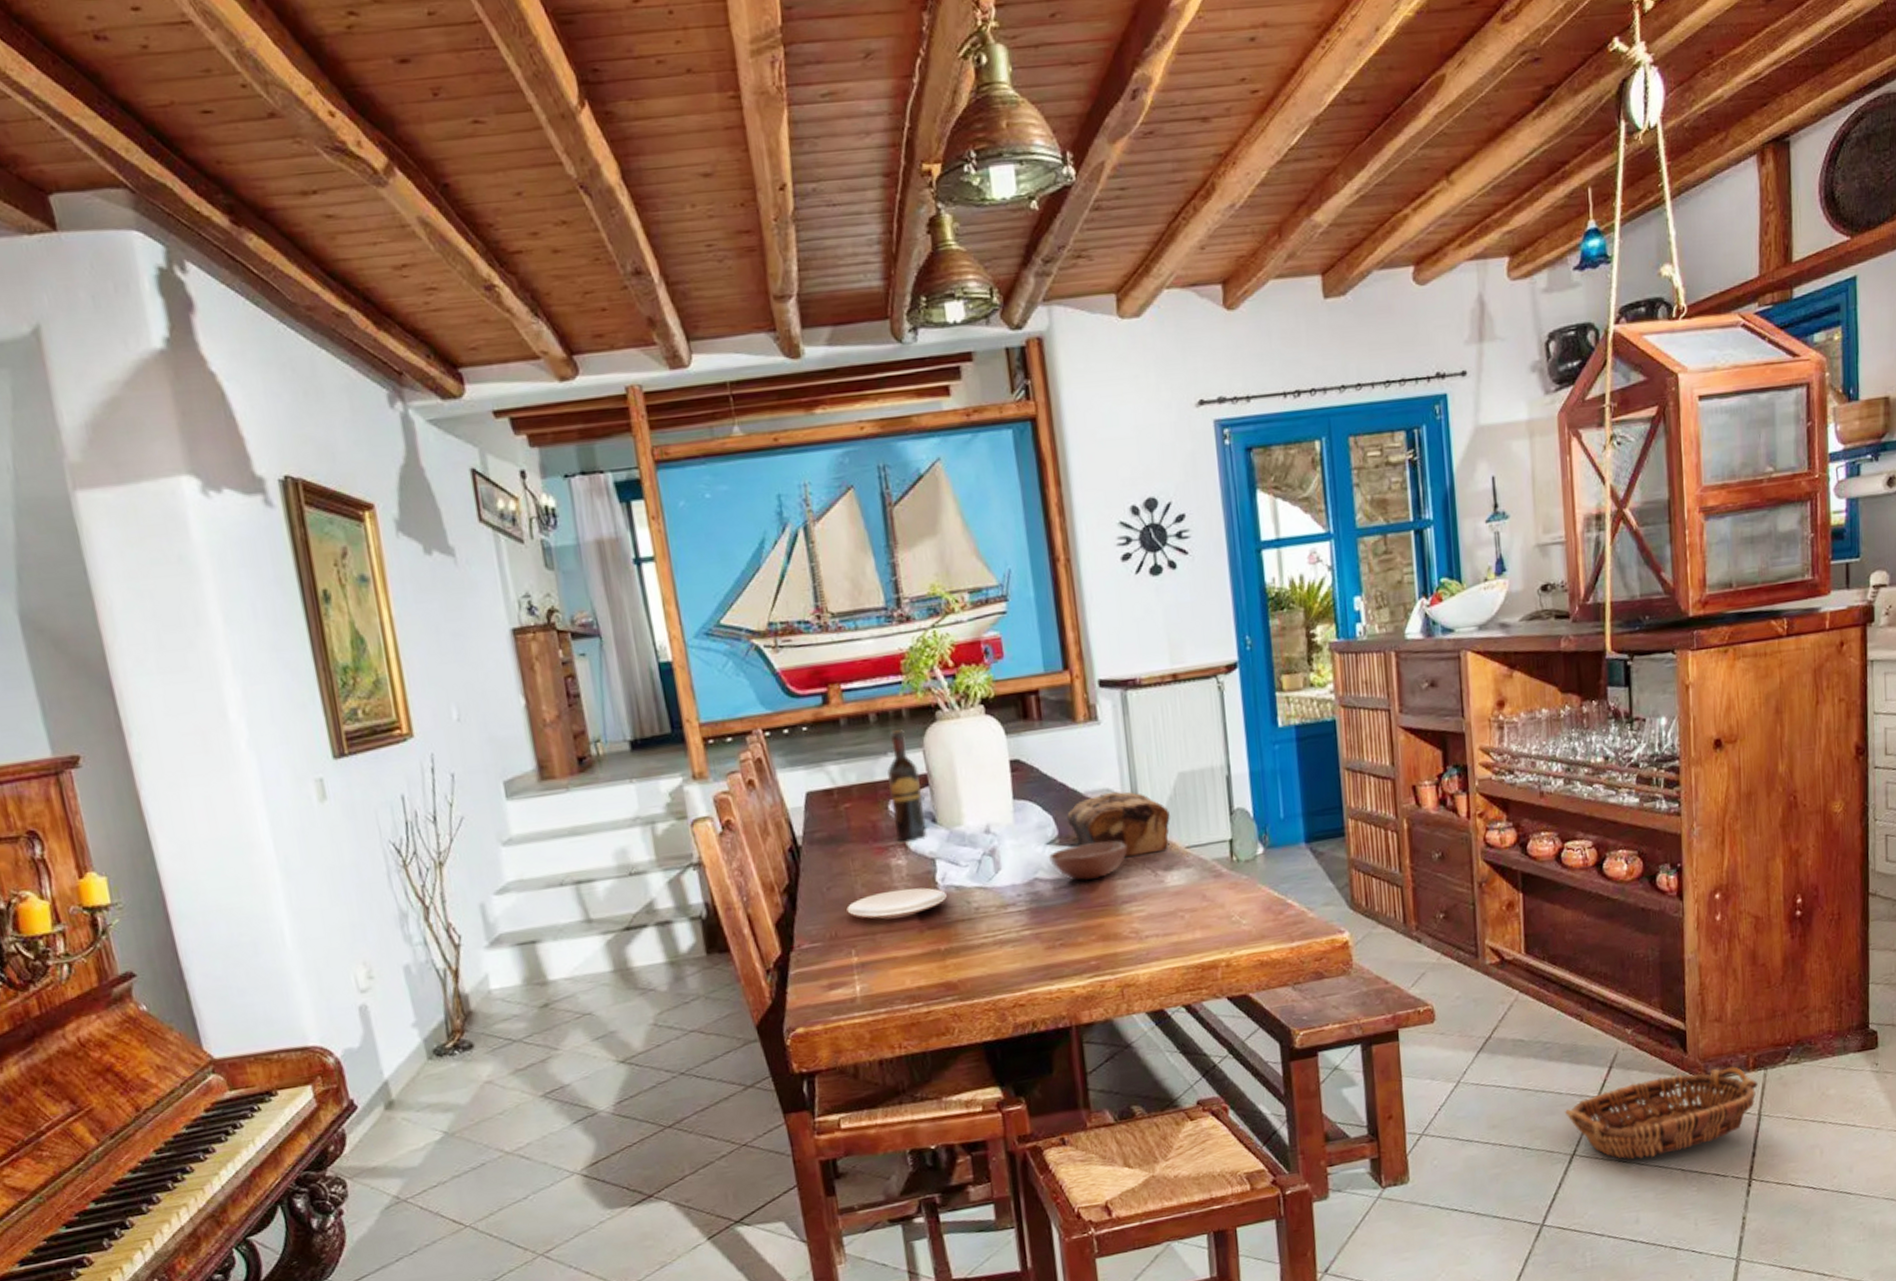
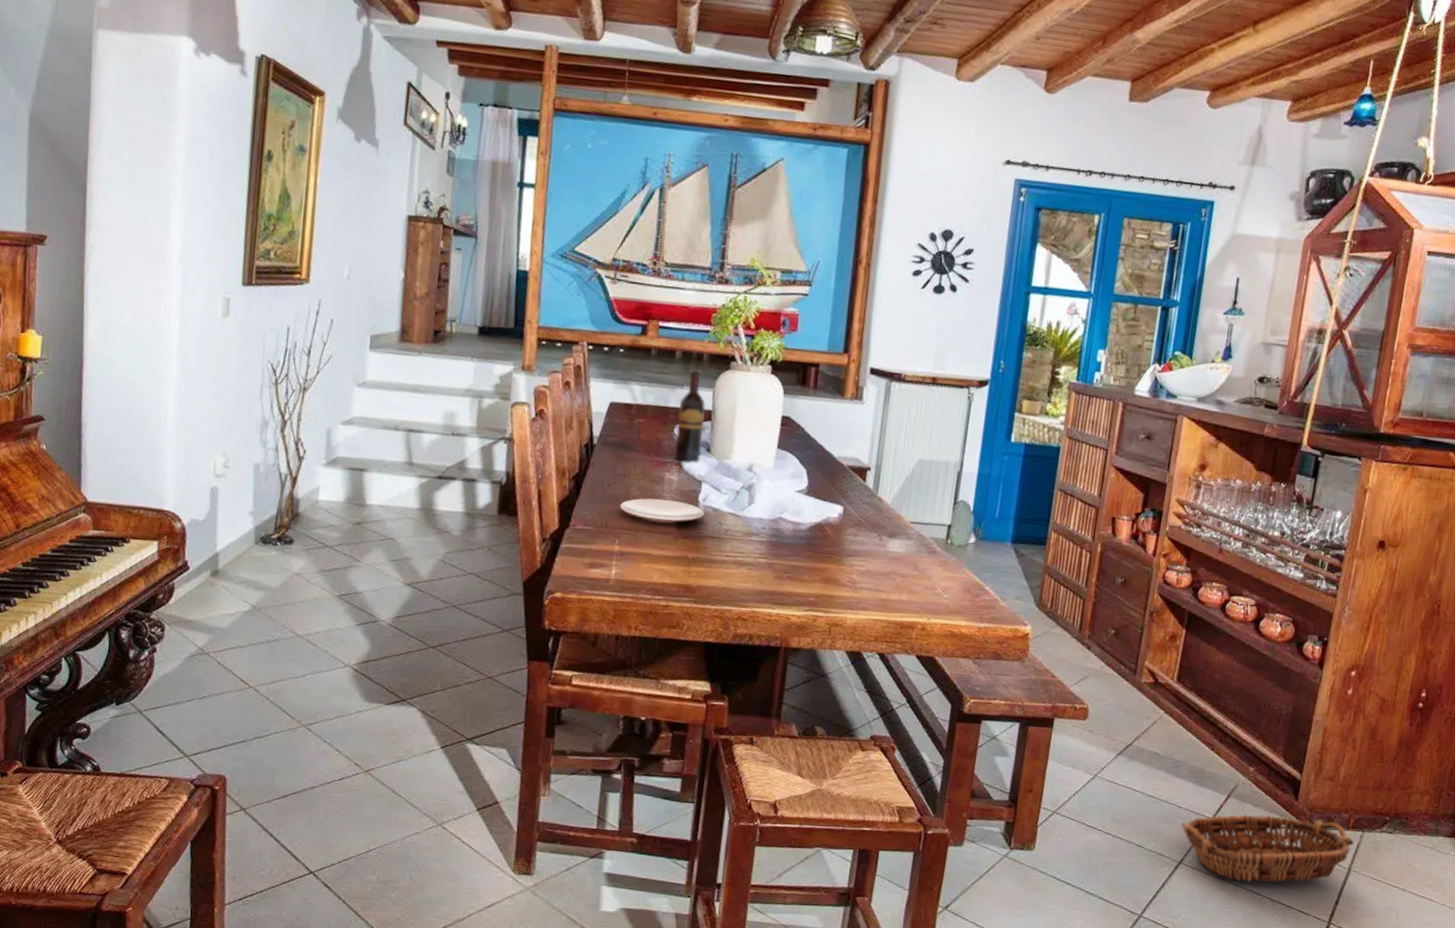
soup bowl: present [1048,840,1128,880] -> none [794,498,863,530]
bread loaf: present [1067,791,1170,857] -> none [818,461,904,522]

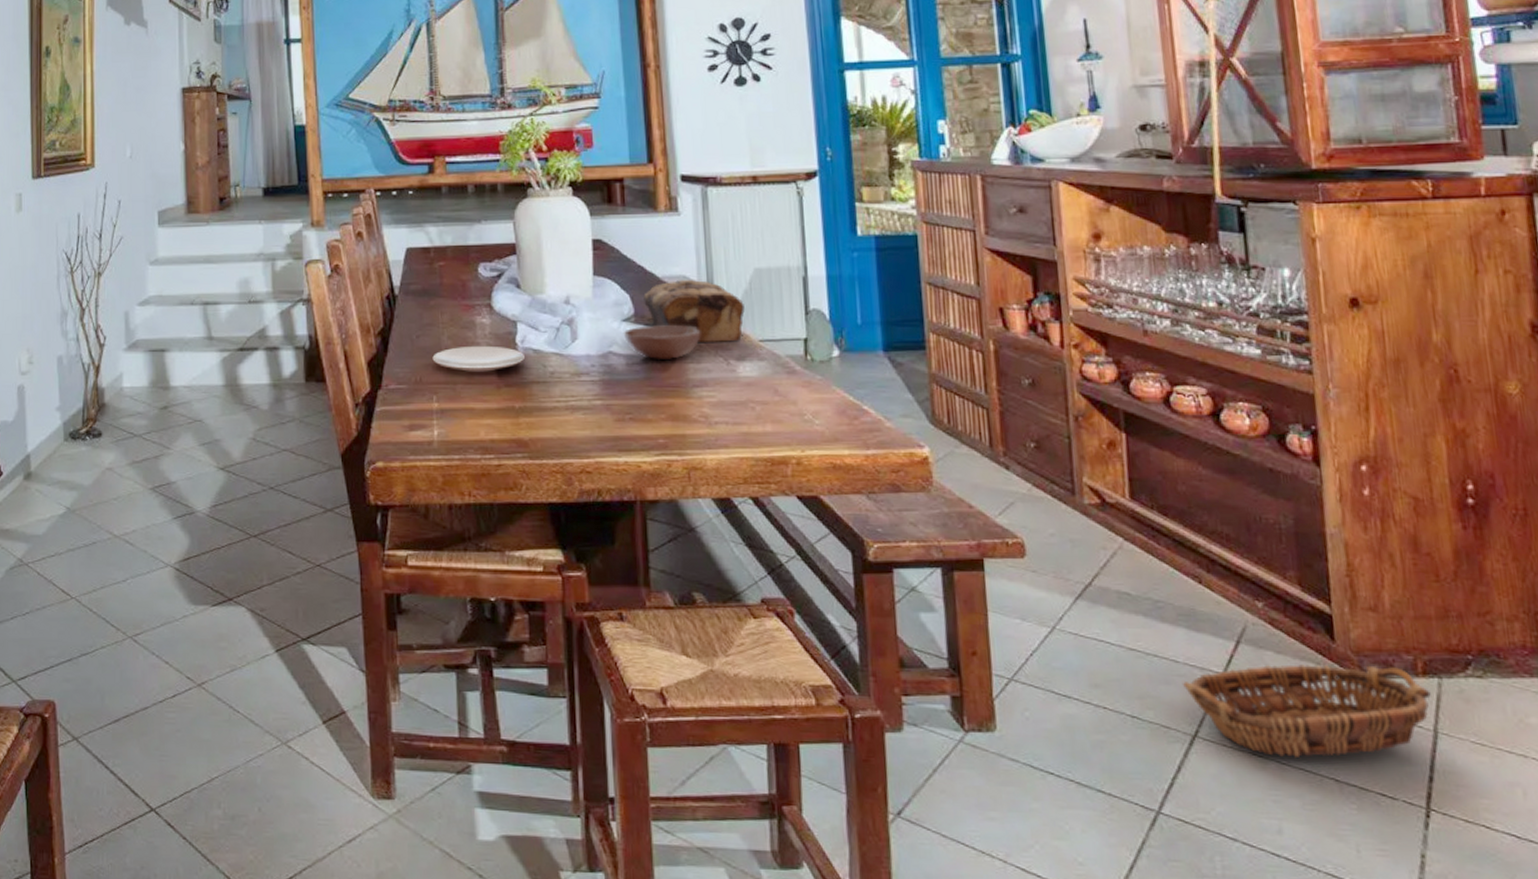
wine bottle: present [674,368,706,464] -> none [479,201,511,304]
soup bowl: none [794,498,863,530] -> present [623,325,701,359]
bread loaf: none [818,461,904,522] -> present [643,279,745,342]

